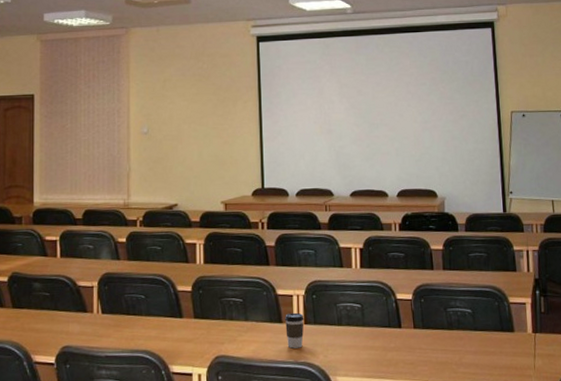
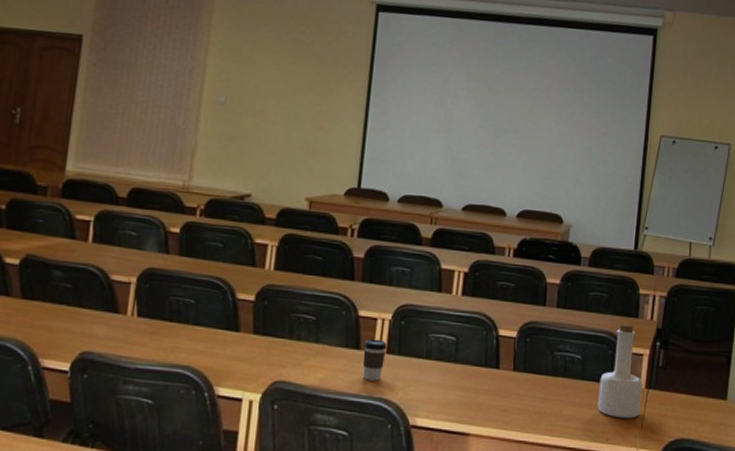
bottle: none [490,278,531,362] -> present [597,324,643,419]

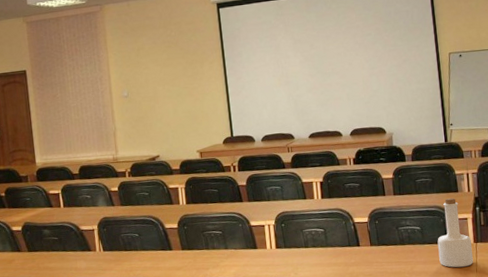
coffee cup: present [362,338,387,381] -> none [259,239,276,270]

